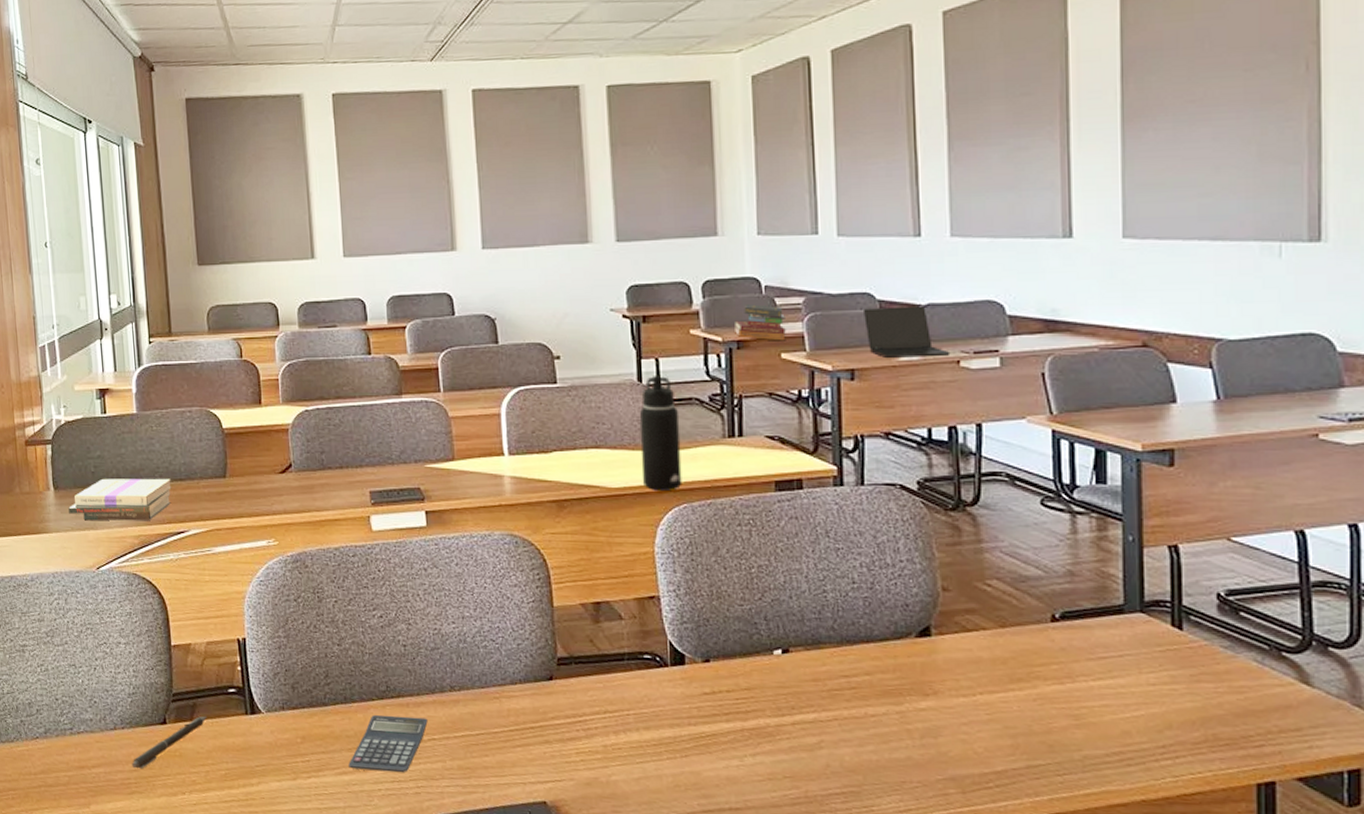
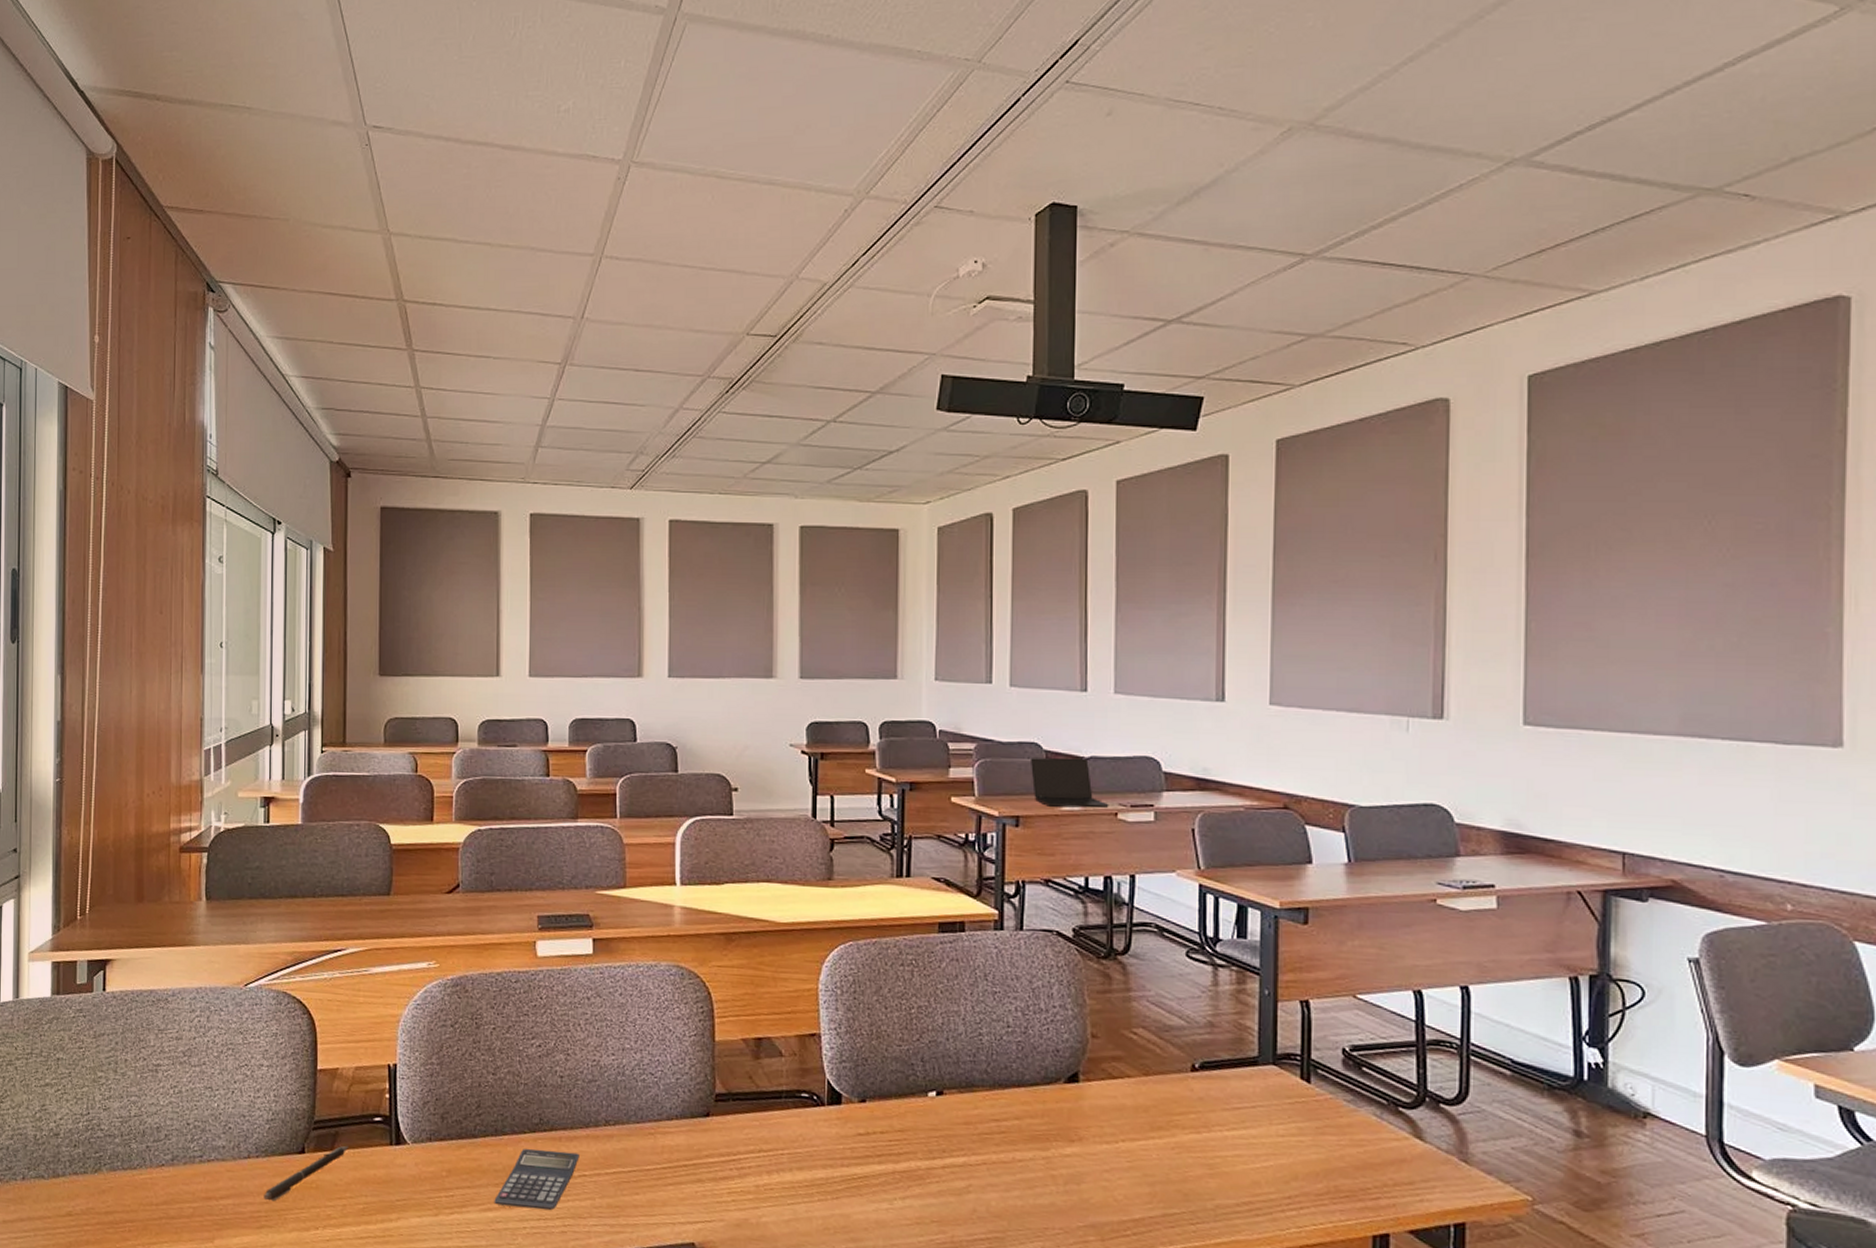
books: present [68,478,172,521] -> none [220,890,332,937]
water bottle: present [639,376,682,490] -> none [810,813,851,928]
books: present [734,304,786,341] -> none [908,747,957,785]

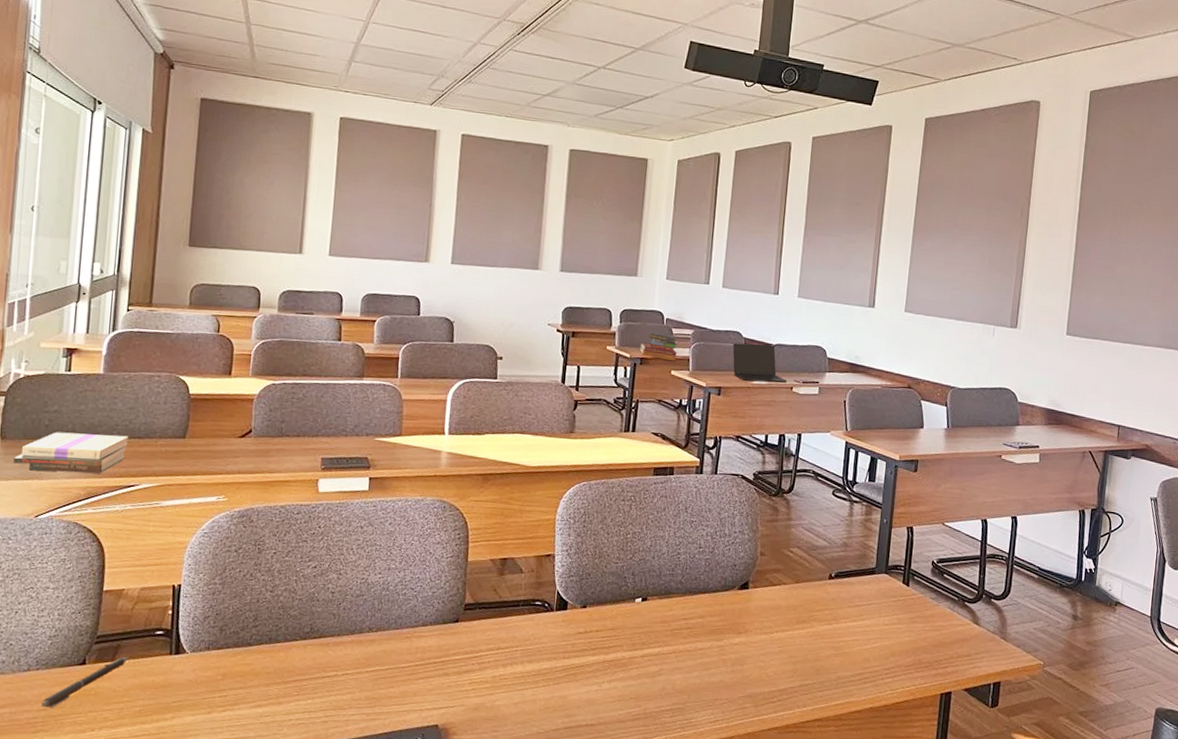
books: none [220,890,332,937] -> present [13,431,129,473]
calculator: present [494,1148,580,1211] -> none [264,653,344,705]
books: none [908,747,957,785] -> present [640,331,678,362]

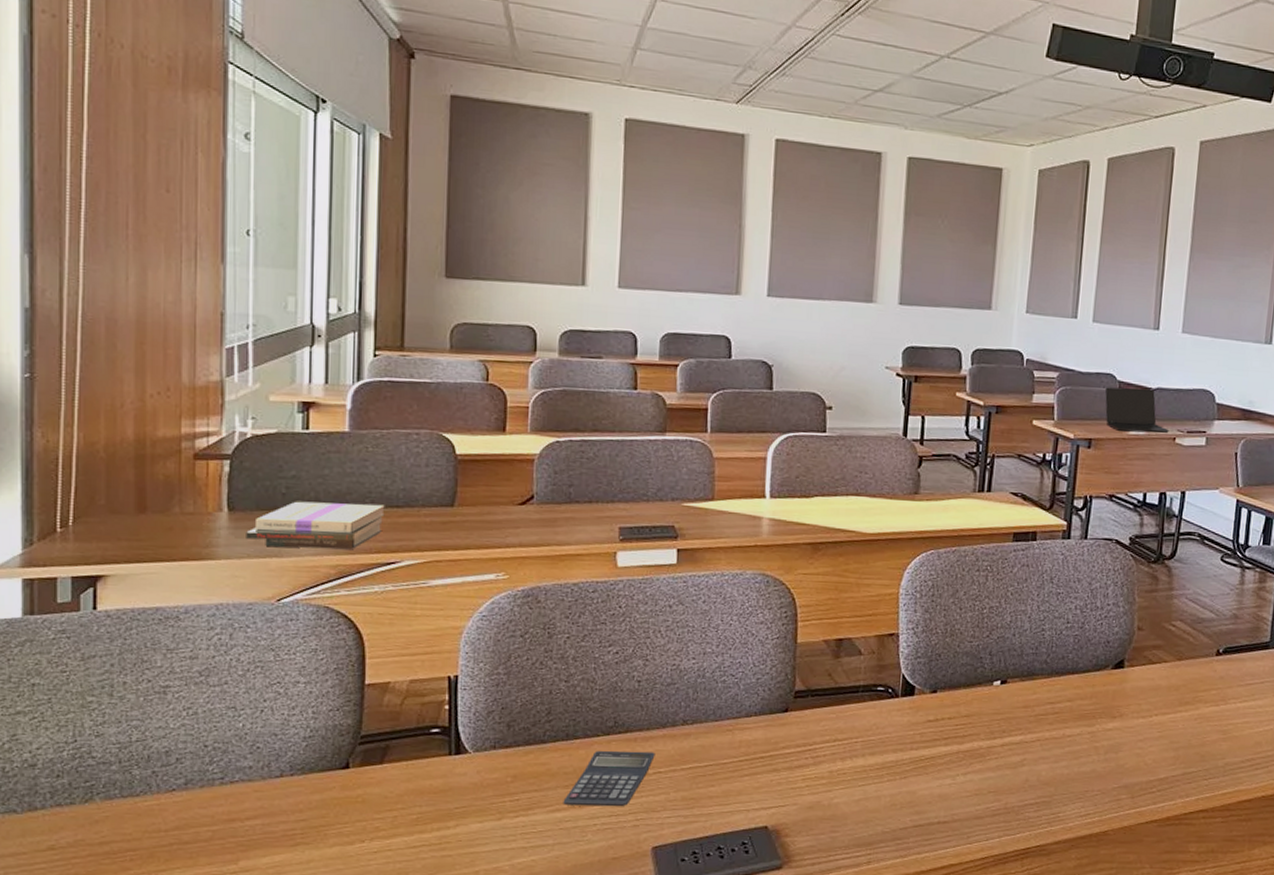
pen: present [41,656,130,708] -> none [299,758,401,818]
calculator: none [264,653,344,705] -> present [563,750,655,807]
books: present [640,331,678,362] -> none [996,374,1040,410]

